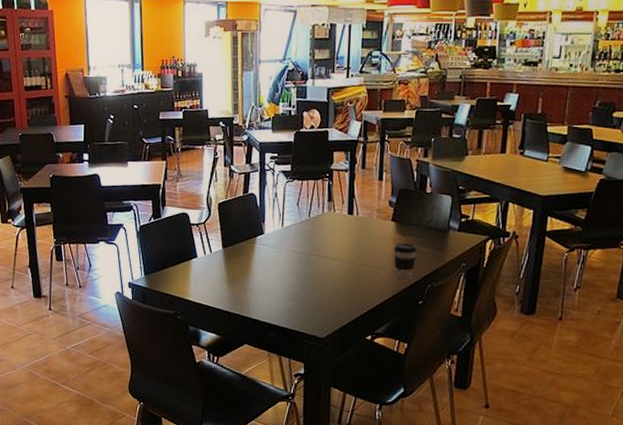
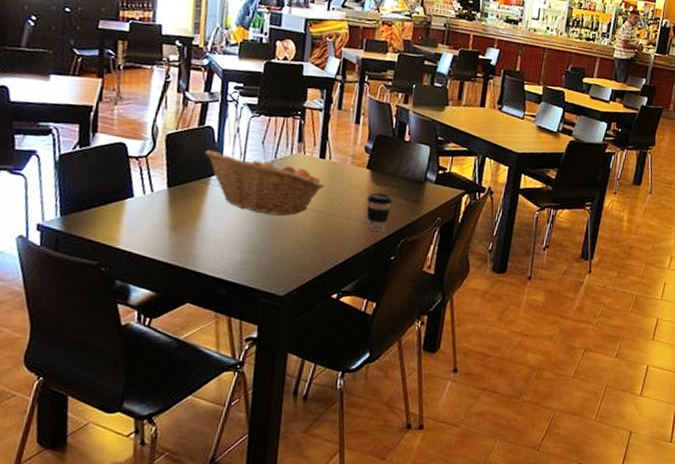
fruit basket: none [250,214,354,268] -> present [205,150,325,216]

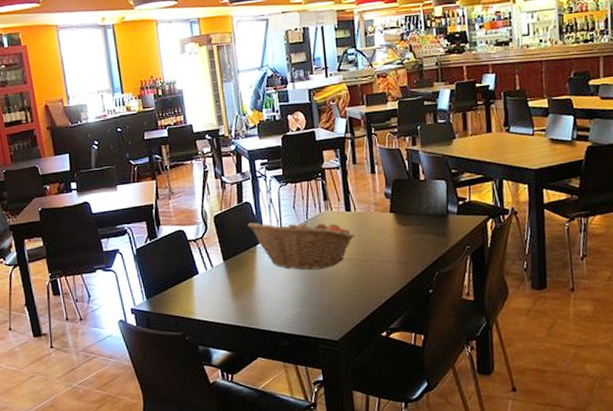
coffee cup: present [366,192,393,232] -> none [395,232,420,269]

